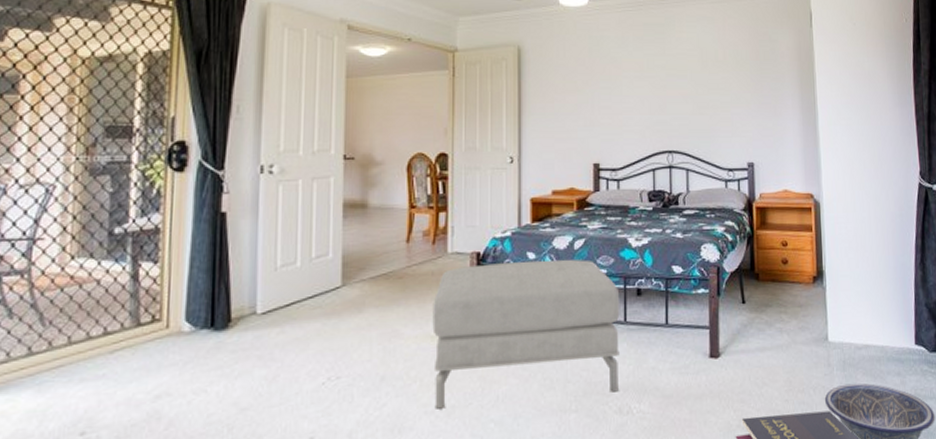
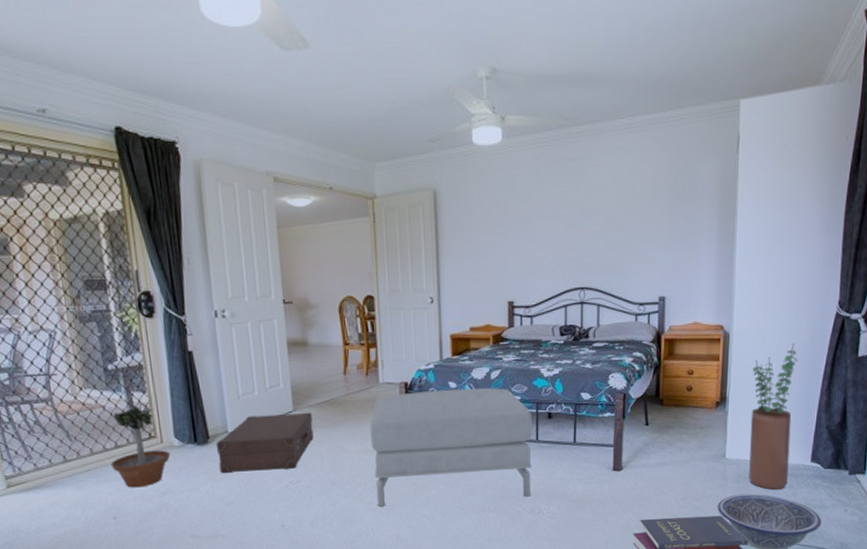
potted tree: none [92,268,177,390] -> present [110,397,171,488]
suitcase: none [237,287,364,367] -> present [215,412,314,473]
vase: none [845,213,895,378] -> present [749,343,798,490]

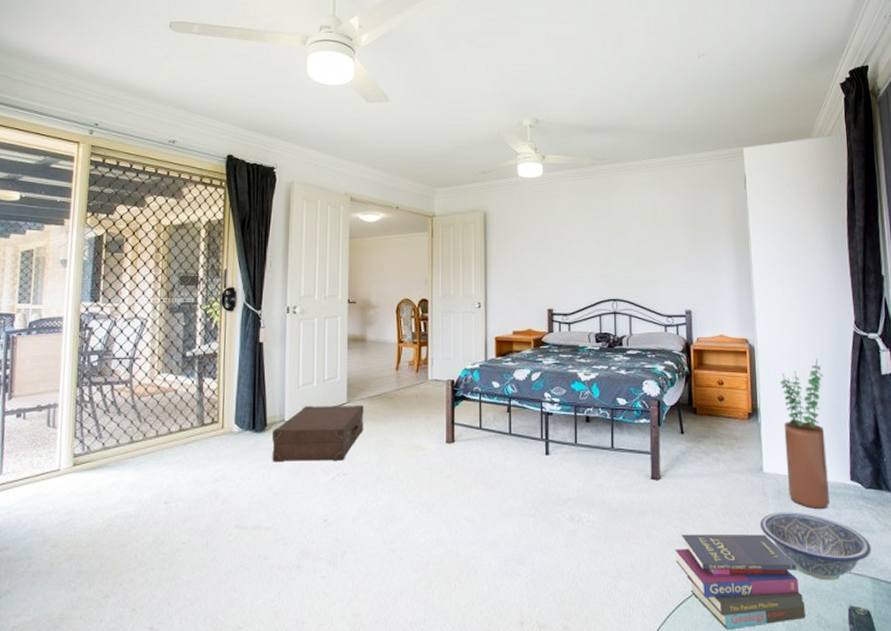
potted tree: present [110,397,171,488] -> none [172,383,229,472]
ottoman: present [370,387,533,507] -> none [416,388,572,505]

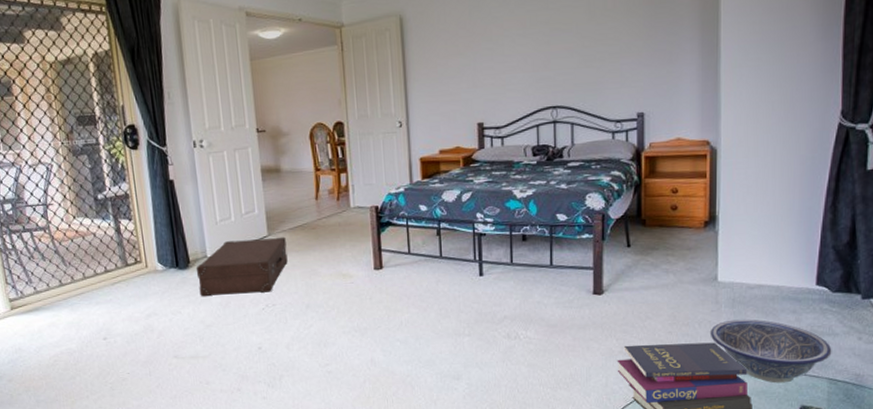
vase: present [780,358,830,509] -> none [744,157,796,315]

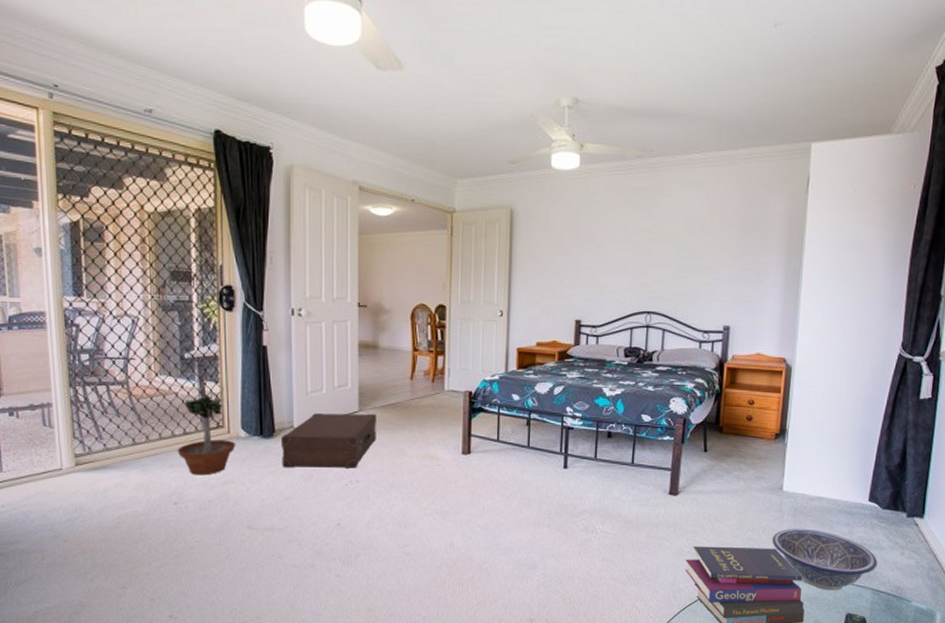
potted tree: none [101,224,155,310] -> present [177,387,236,475]

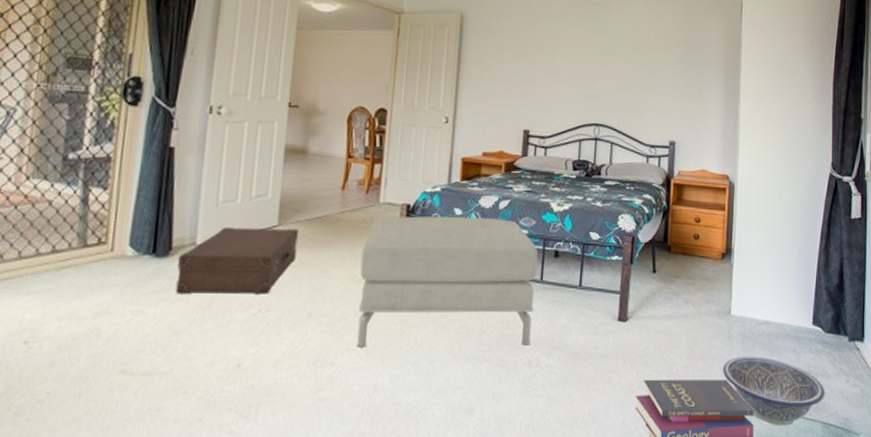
potted tree: present [177,387,236,475] -> none [39,195,120,305]
ottoman: none [431,401,592,514] -> present [356,216,538,347]

